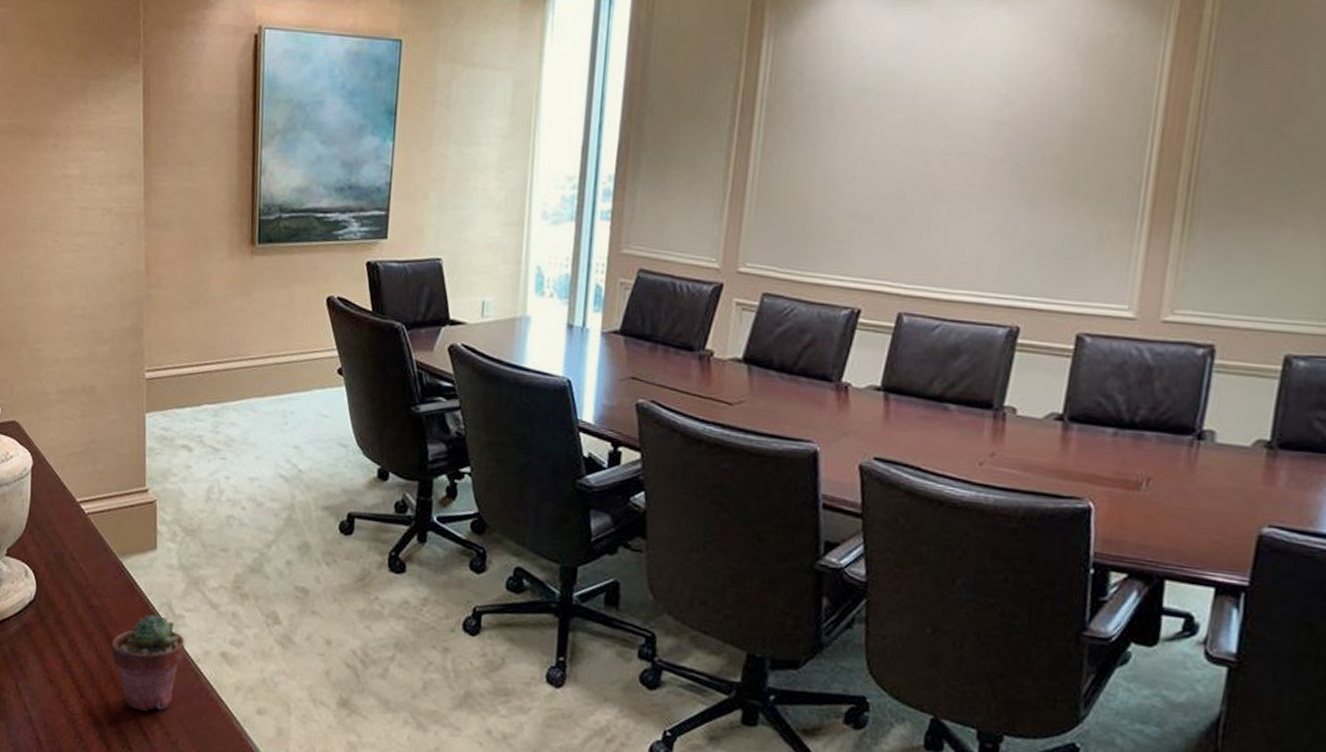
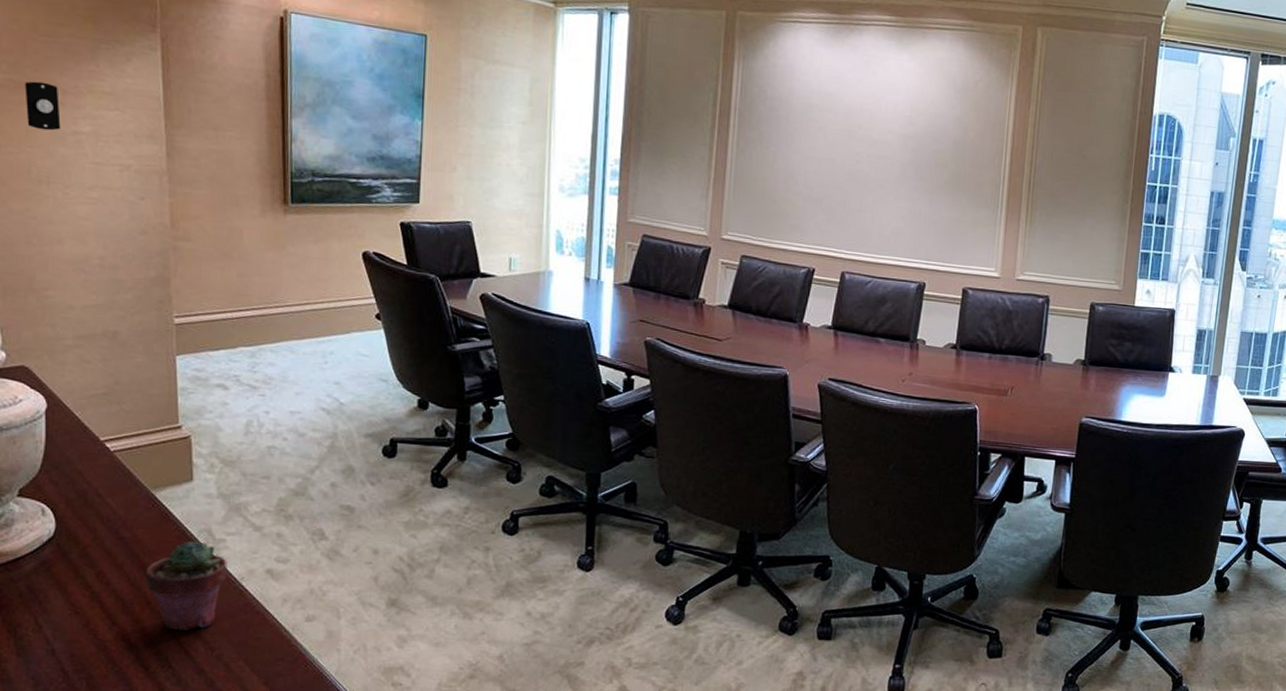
light switch: none [24,124,54,176] -> present [25,81,61,131]

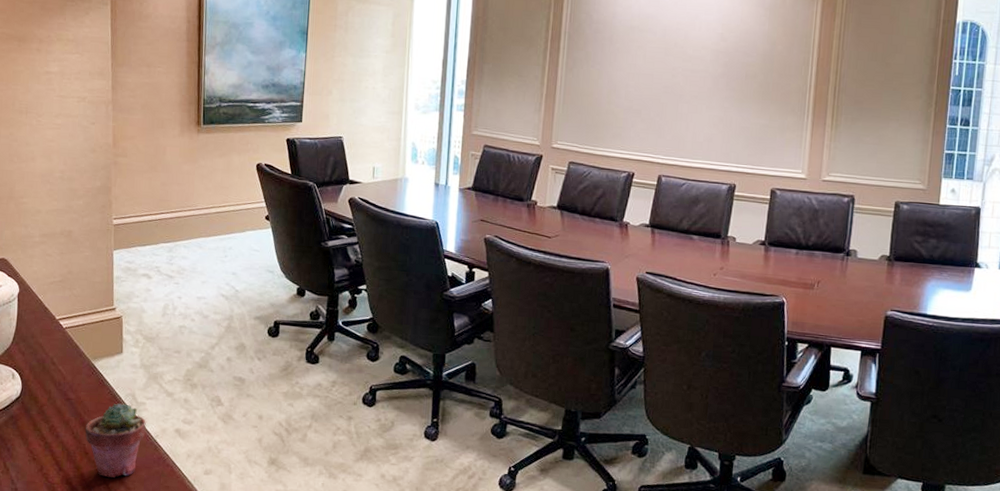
light switch: present [25,81,61,131] -> none [13,33,37,72]

